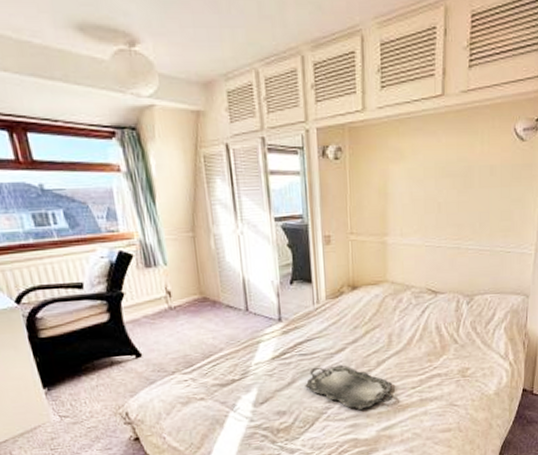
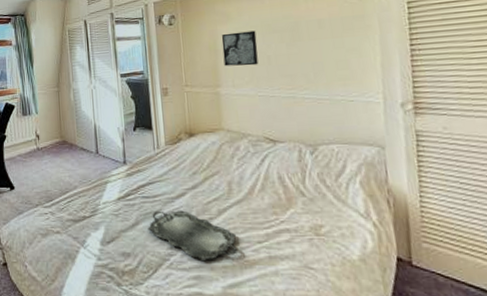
wall art: none [392,173,429,213] -> present [221,30,259,67]

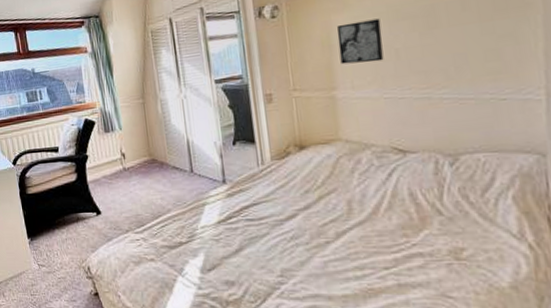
serving tray: present [148,210,237,260] -> none [253,234,360,289]

